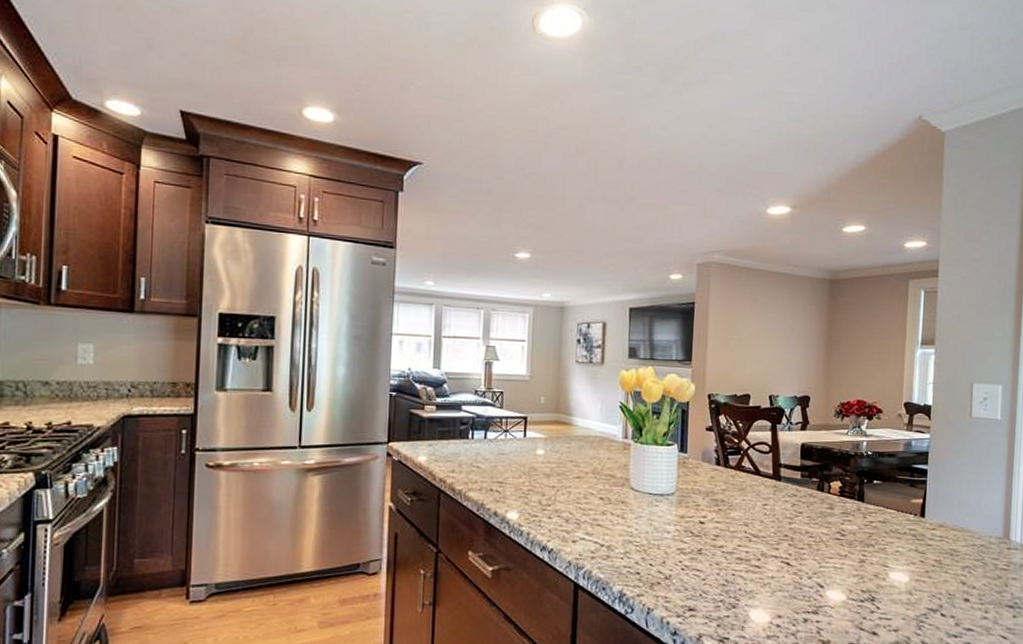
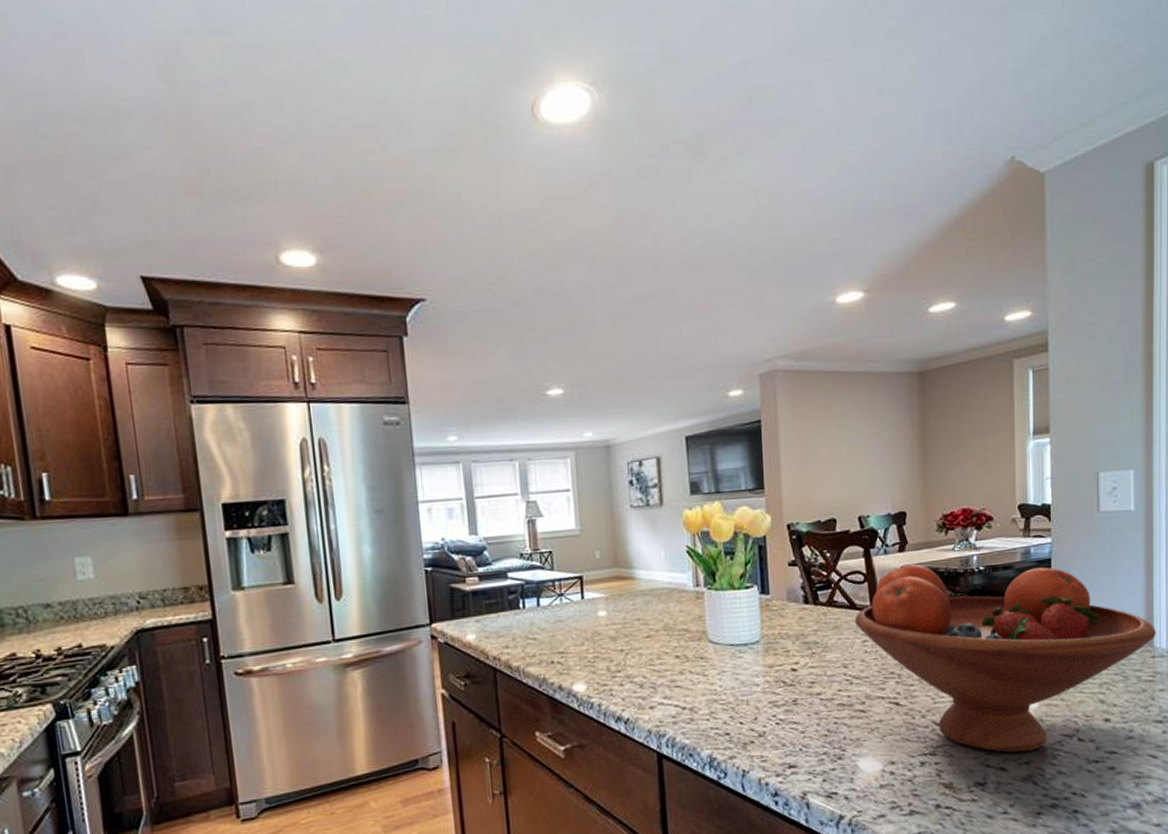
fruit bowl: none [757,442,1012,621] -> present [854,563,1156,753]

